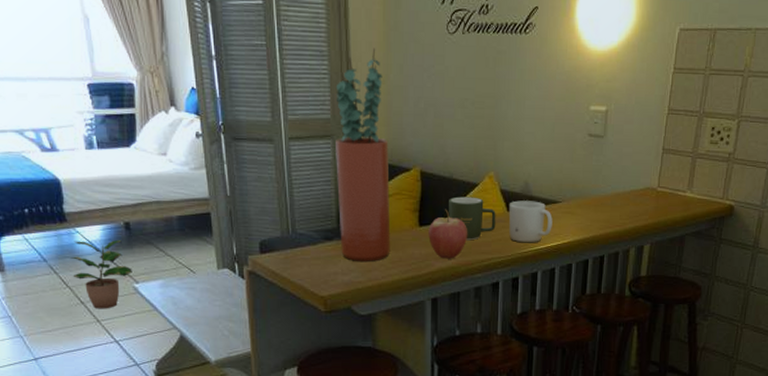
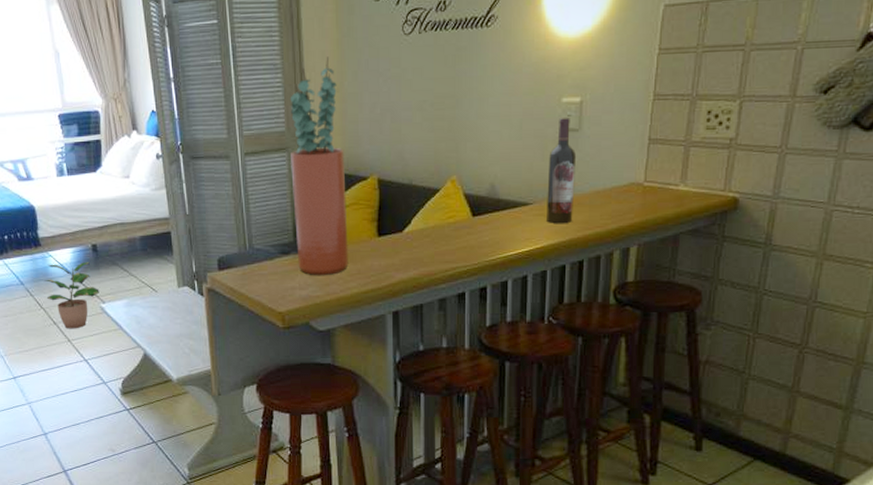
fruit: present [428,209,468,259] -> none [388,217,430,270]
mug: present [449,196,496,241] -> none [409,203,460,250]
mug: present [508,200,553,243] -> none [474,204,523,250]
wine bottle: none [573,123,601,221] -> present [547,116,577,223]

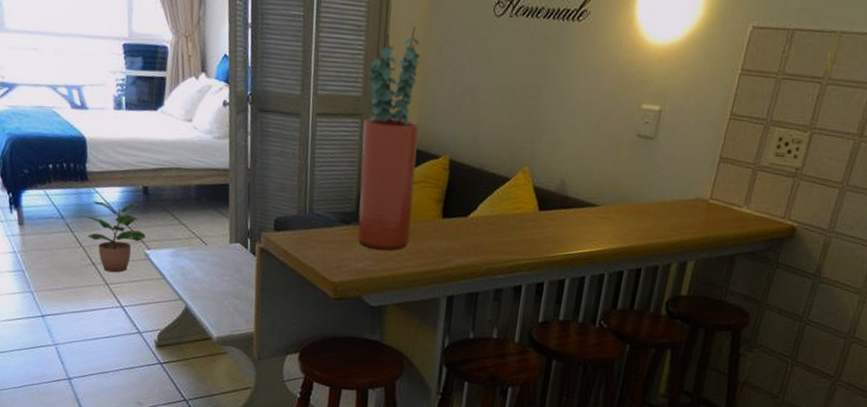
wine bottle: present [547,116,577,223] -> none [611,123,649,230]

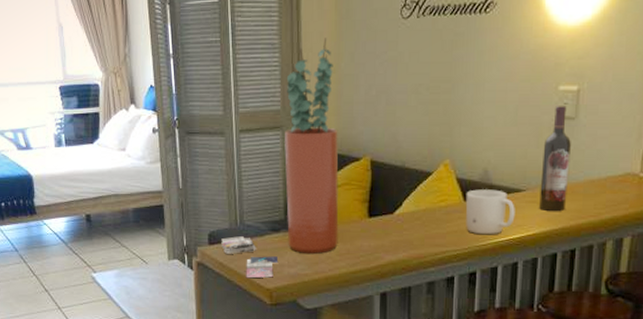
potted plant: present [87,200,146,273] -> none [38,231,91,297]
magazine: none [287,224,347,271] -> present [221,236,279,279]
mug: none [538,199,588,248] -> present [465,189,515,235]
wine bottle: none [611,123,649,230] -> present [539,104,572,211]

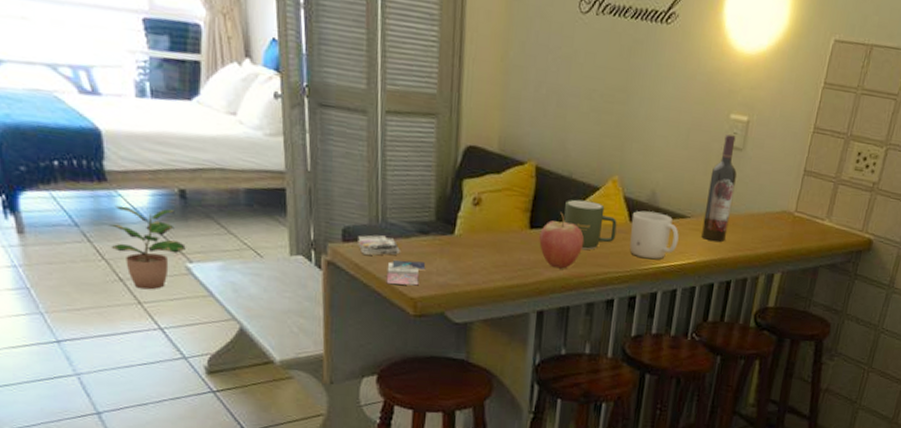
potted plant: none [38,231,91,297] -> present [109,205,186,290]
vase: present [284,38,339,254] -> none [437,18,502,263]
fruit: none [378,199,421,252] -> present [539,212,585,269]
mug: none [400,186,452,233] -> present [564,199,617,251]

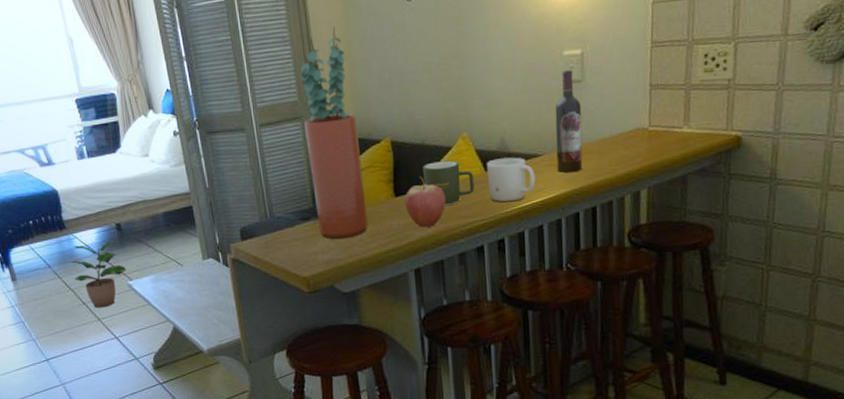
magazine: present [358,235,426,286] -> none [253,229,312,269]
vase: none [437,18,502,263] -> present [300,26,368,239]

